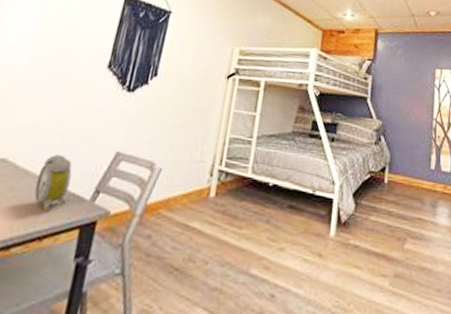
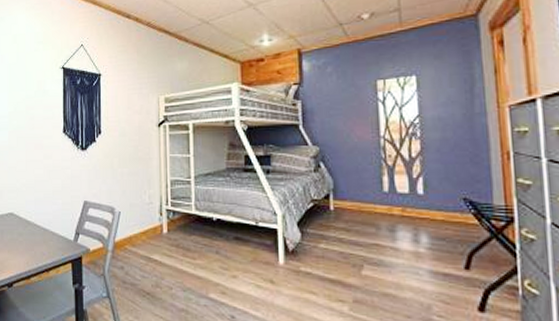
alarm clock: present [34,154,72,212] -> none [35,207,58,251]

